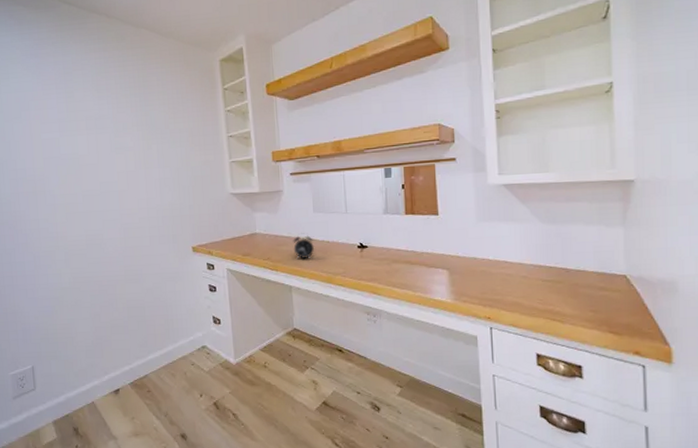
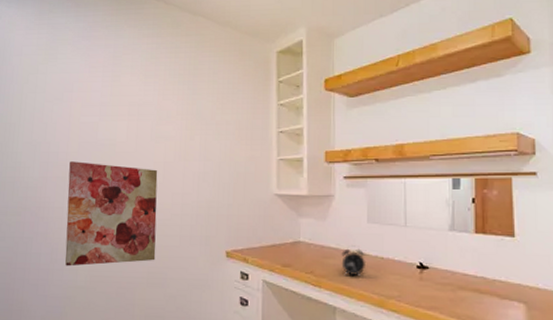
wall art: none [38,176,130,271] -> present [65,161,158,267]

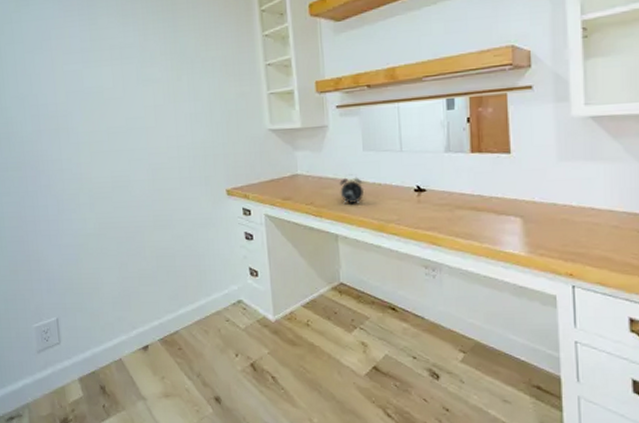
wall art: present [65,161,158,267] -> none [60,112,159,216]

